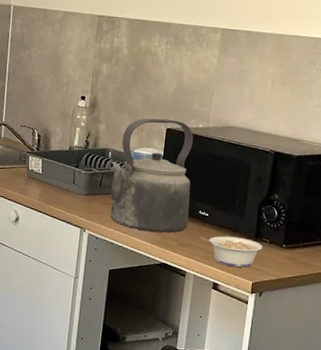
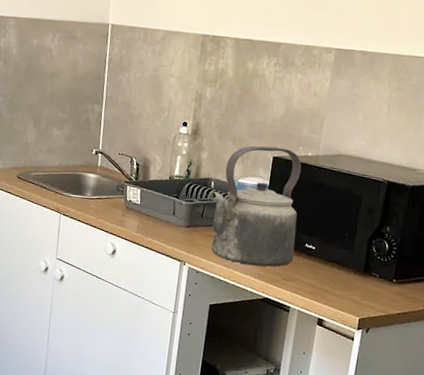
legume: present [200,236,263,268] -> none [306,270,372,303]

